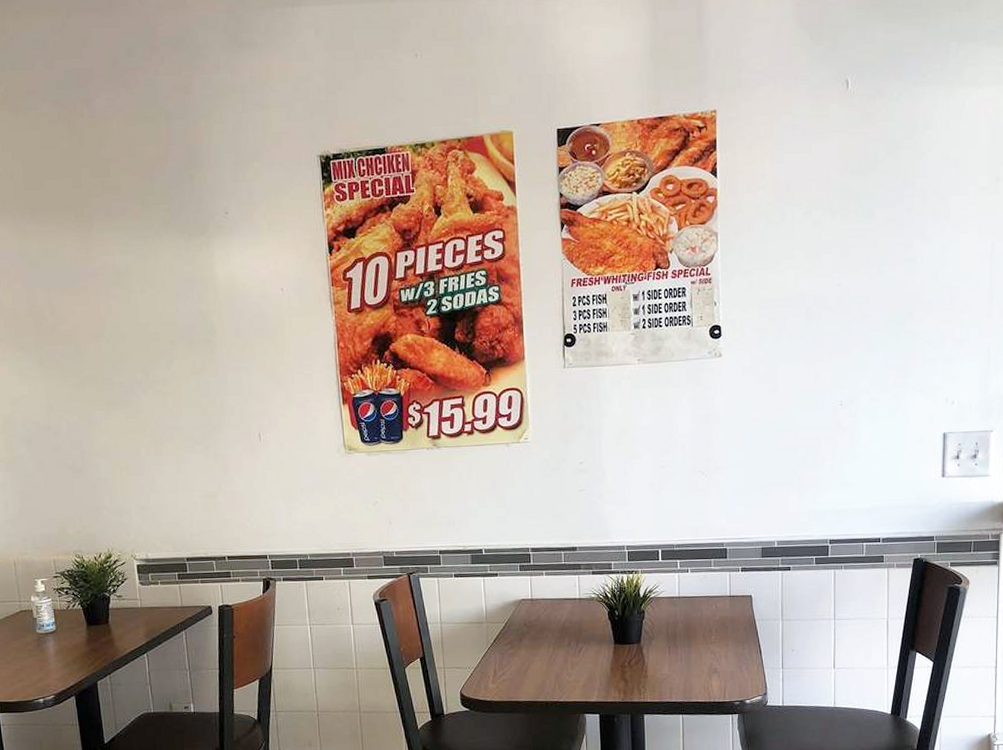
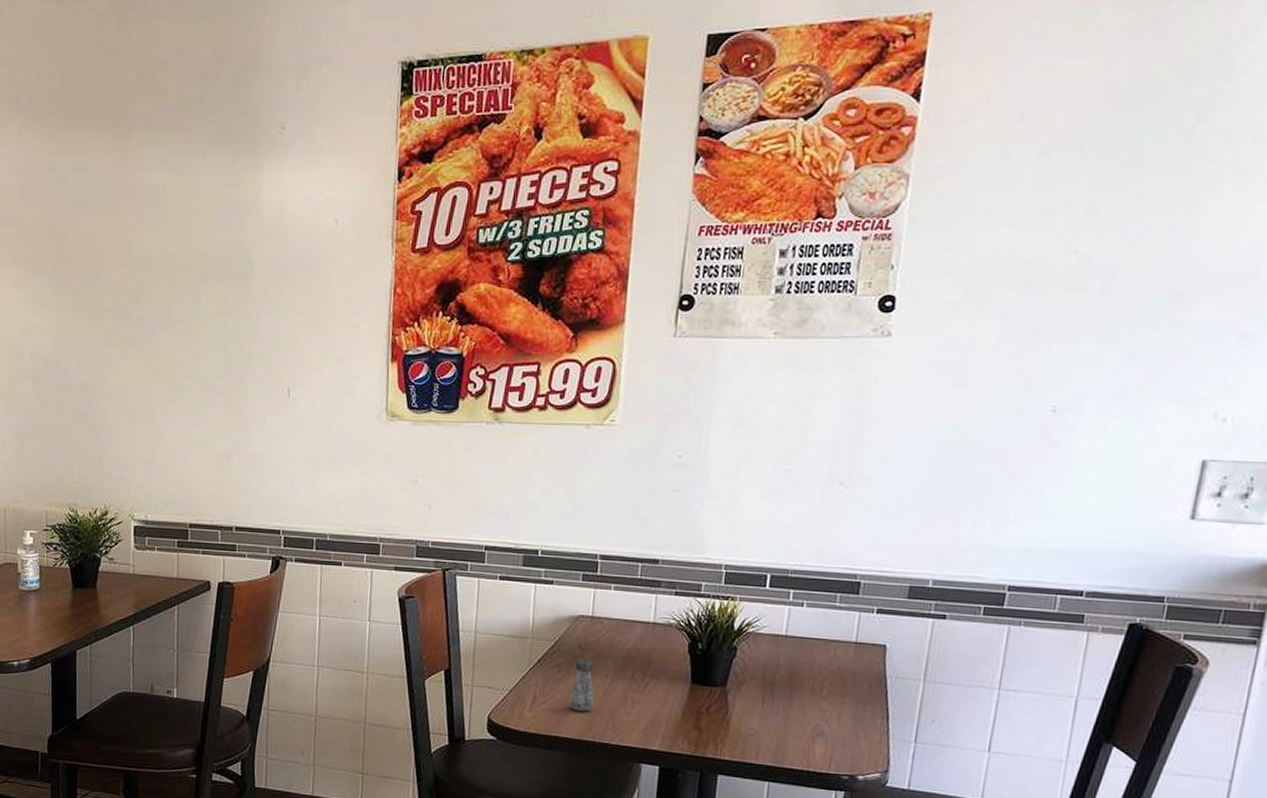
salt shaker: none [523,635,542,678] -> present [569,659,595,712]

